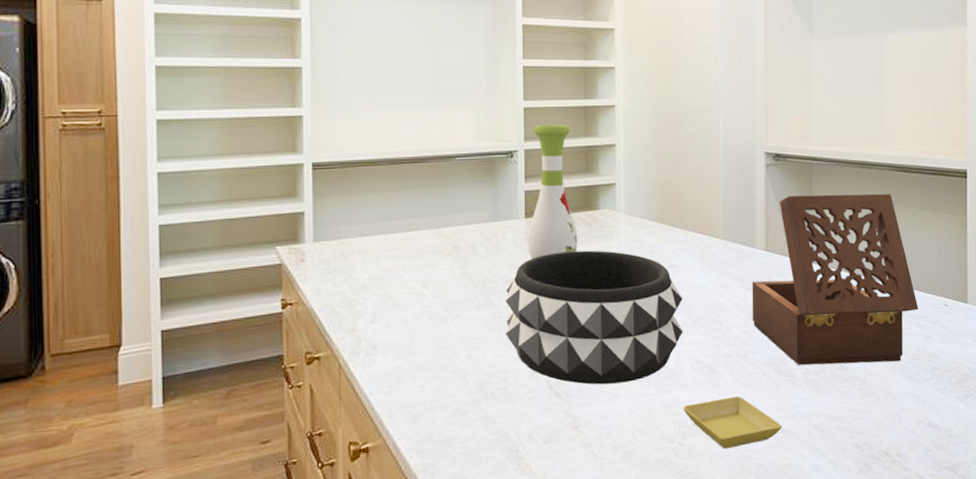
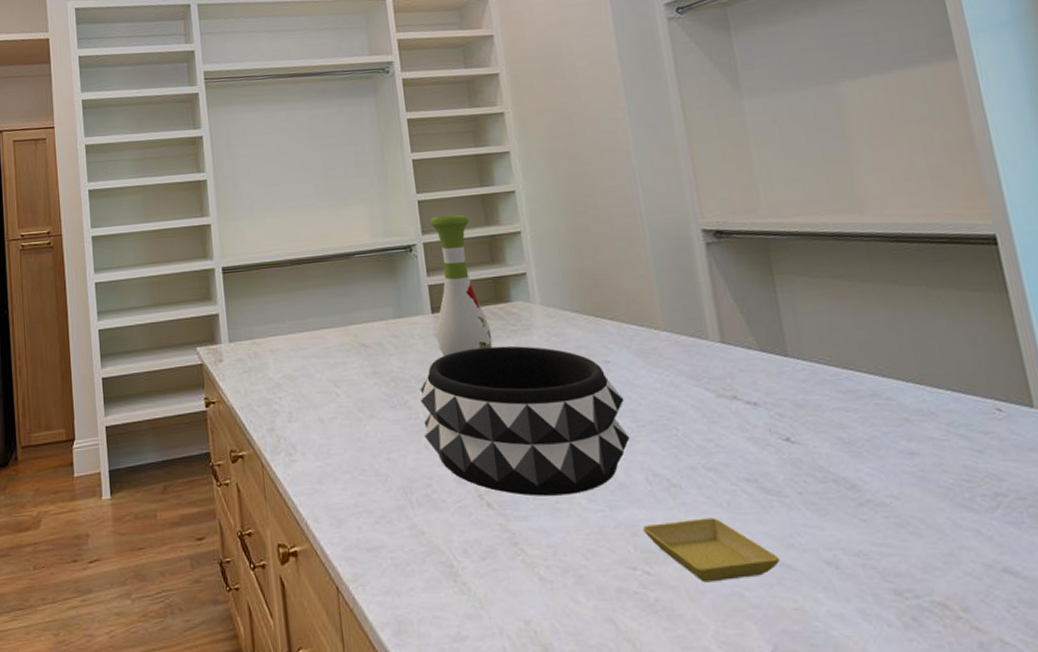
jewelry box: present [752,193,918,365] -> none [709,270,956,484]

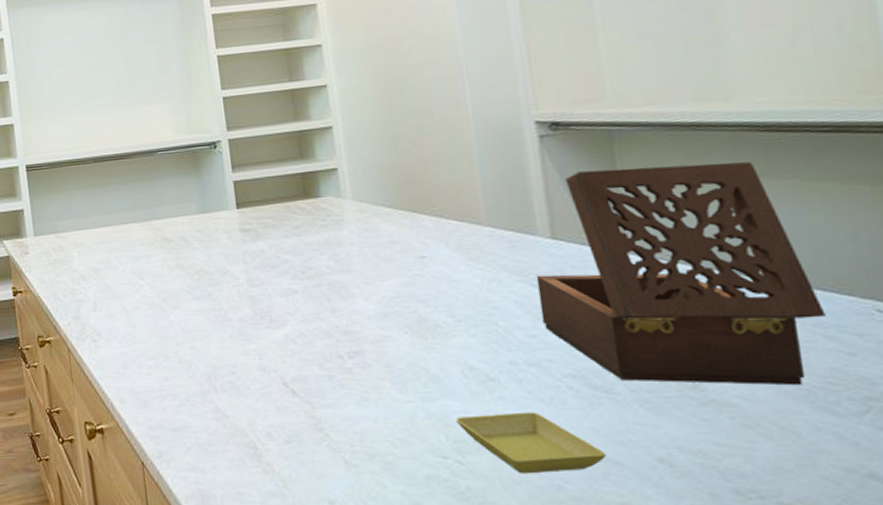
decorative bowl: present [420,345,630,497] -> none [224,240,446,386]
vase: present [430,214,493,356] -> none [235,110,301,250]
jewelry box: none [709,270,956,484] -> present [536,162,826,386]

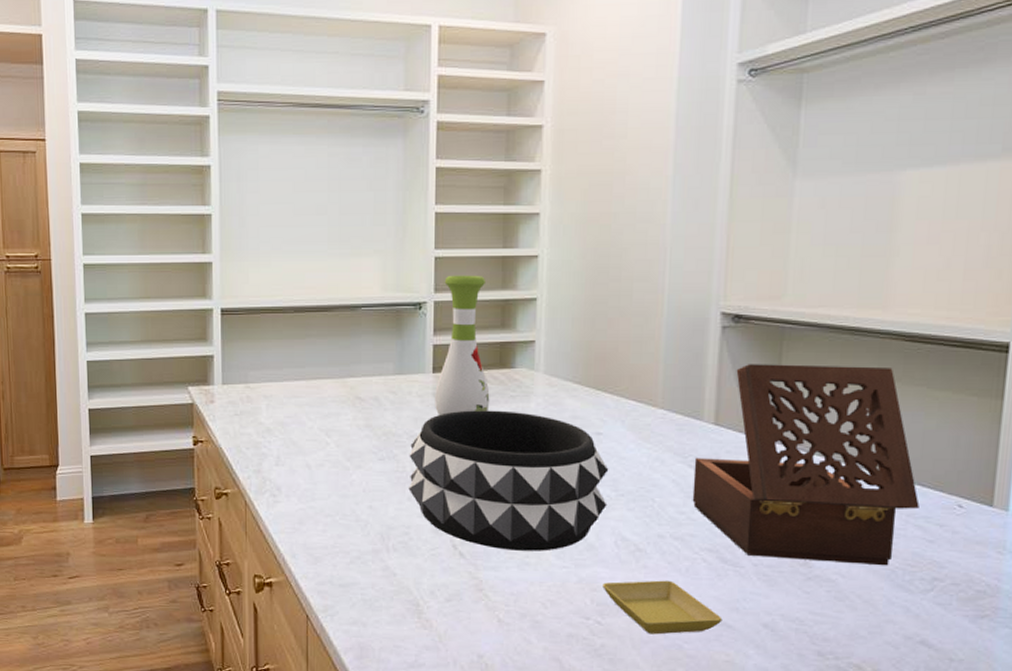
decorative bowl: none [224,240,446,386] -> present [408,410,609,551]
vase: none [235,110,301,250] -> present [435,275,490,415]

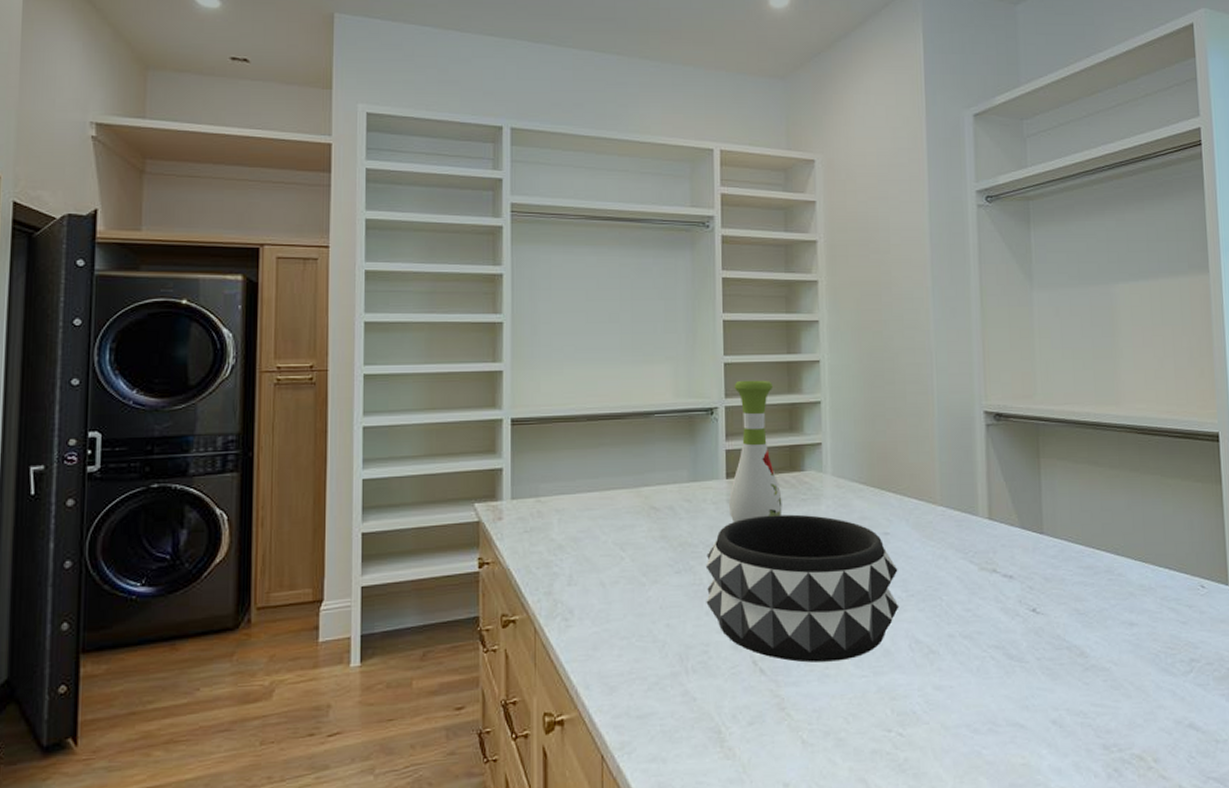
saucer: present [602,580,723,635] -> none [901,682,1015,742]
jewelry box: present [692,364,920,566] -> none [974,458,1170,651]

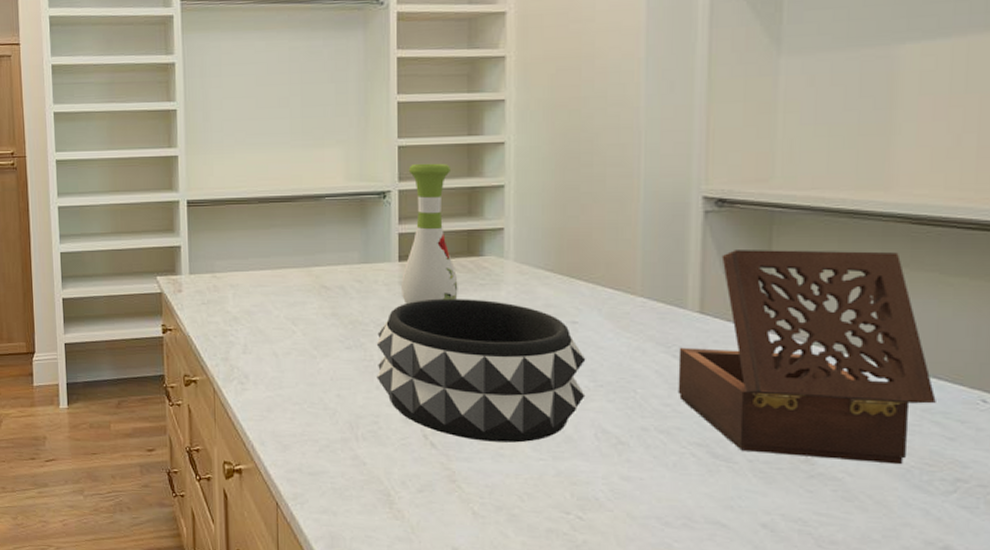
jewelry box: none [974,458,1170,651] -> present [678,250,936,465]

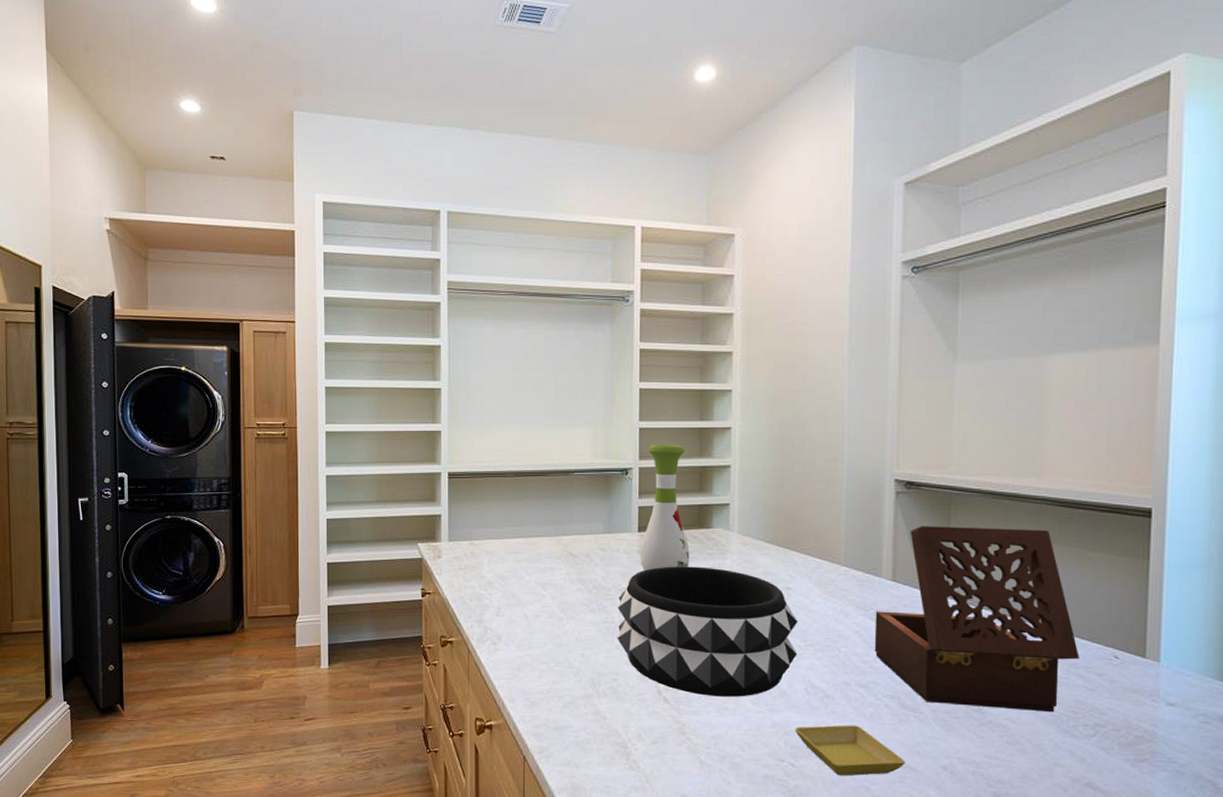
saucer: none [583,475,716,532] -> present [795,725,905,776]

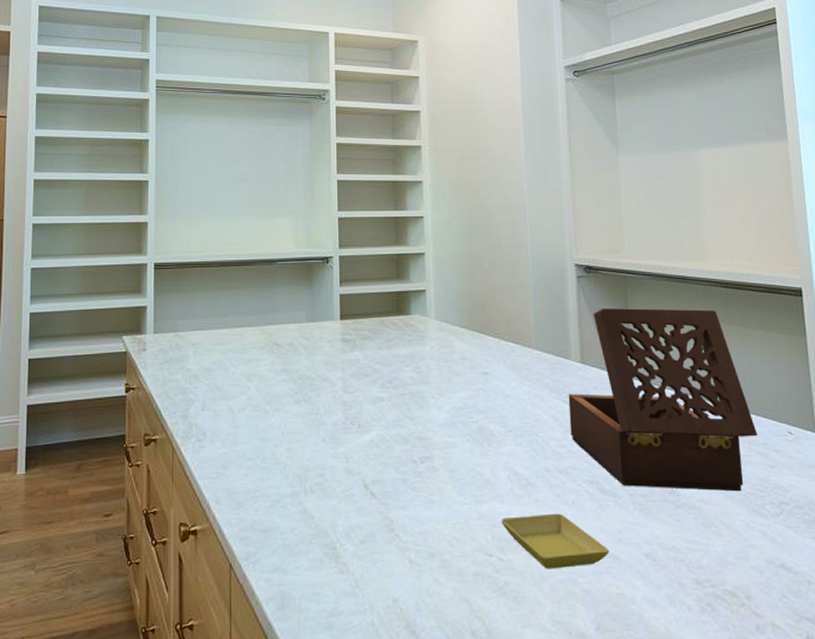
decorative bowl: present [617,566,798,697] -> none [322,353,498,489]
vase: present [640,444,690,571] -> none [343,233,391,359]

